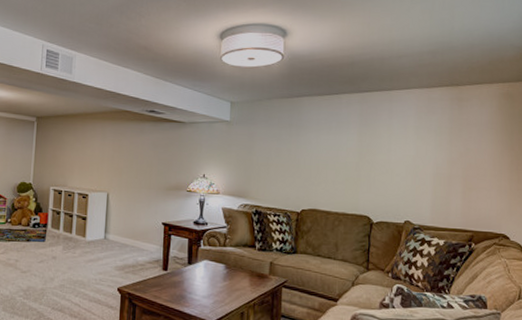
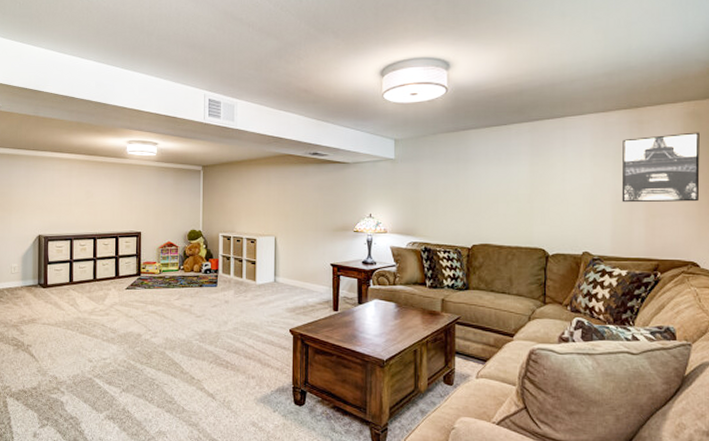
wall art: none [441,112,512,178] -> present [621,132,700,203]

